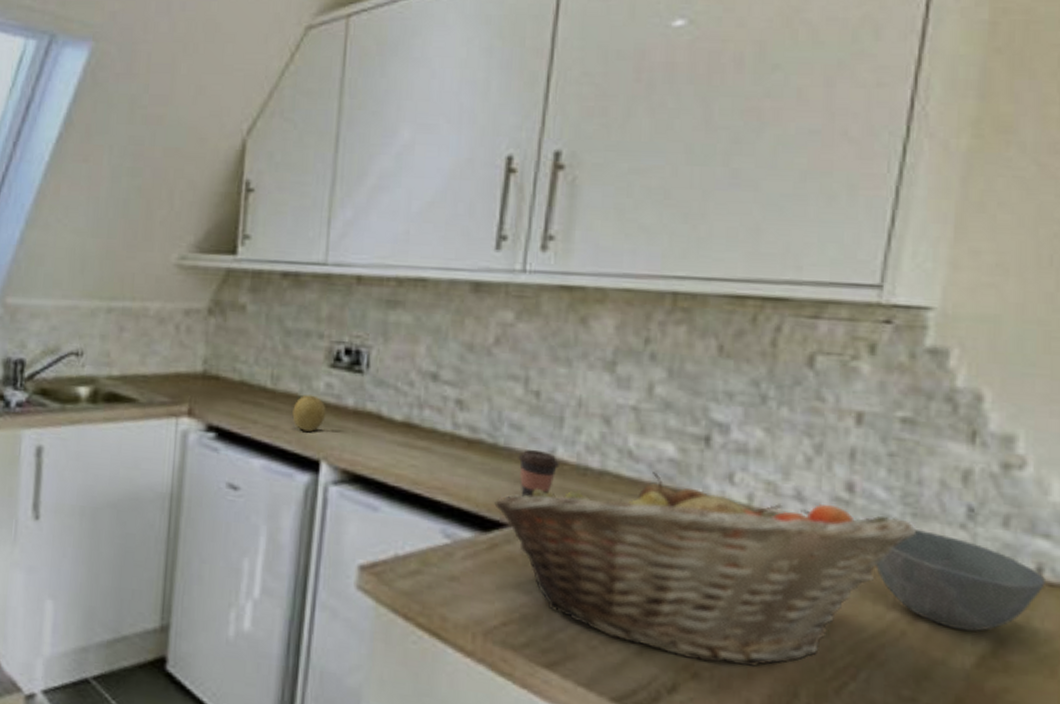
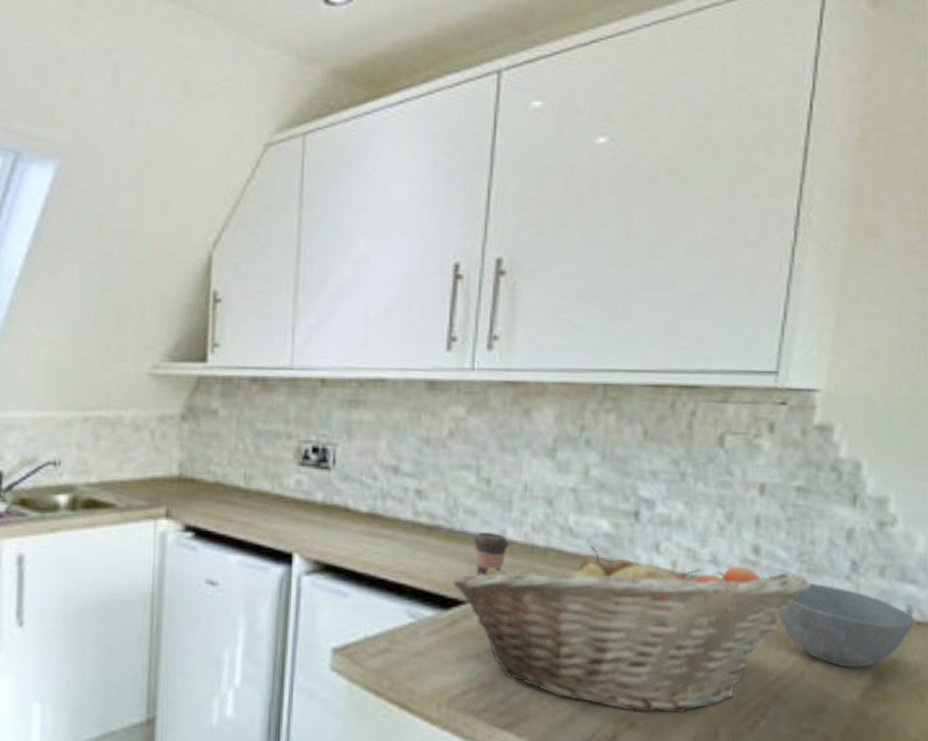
fruit: present [292,395,326,432] -> none [265,492,297,526]

